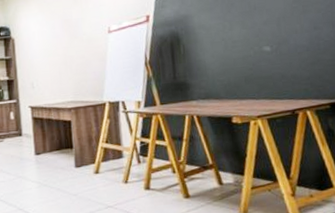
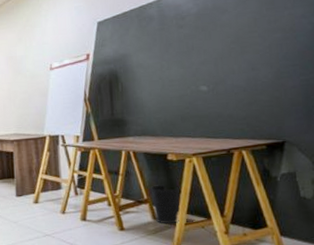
wastebasket: none [216,148,246,190] -> present [150,184,180,224]

